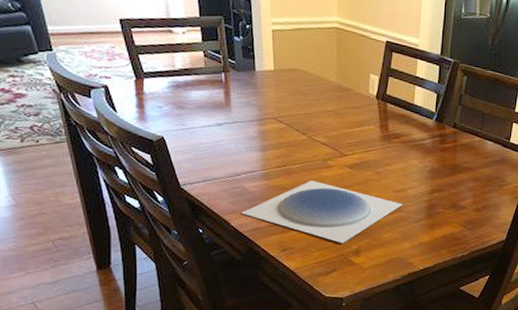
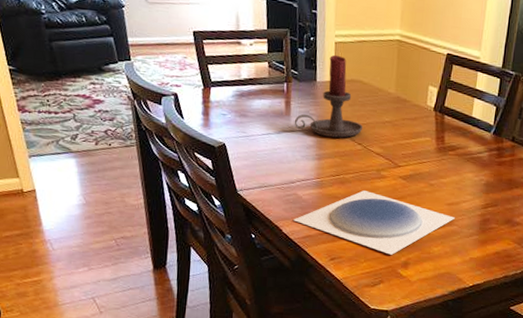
candle holder: none [235,43,306,128] -> present [294,54,362,138]

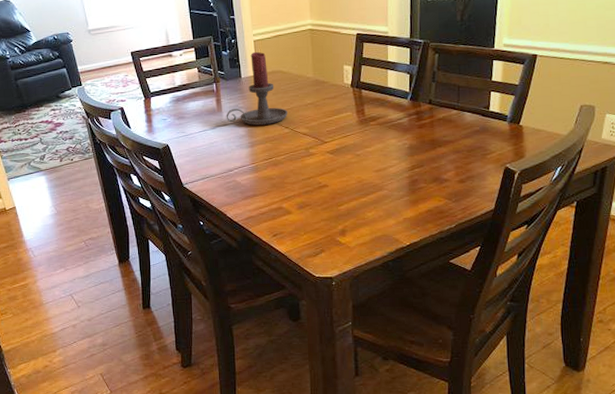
plate: present [293,189,455,255] -> none [235,168,384,225]

